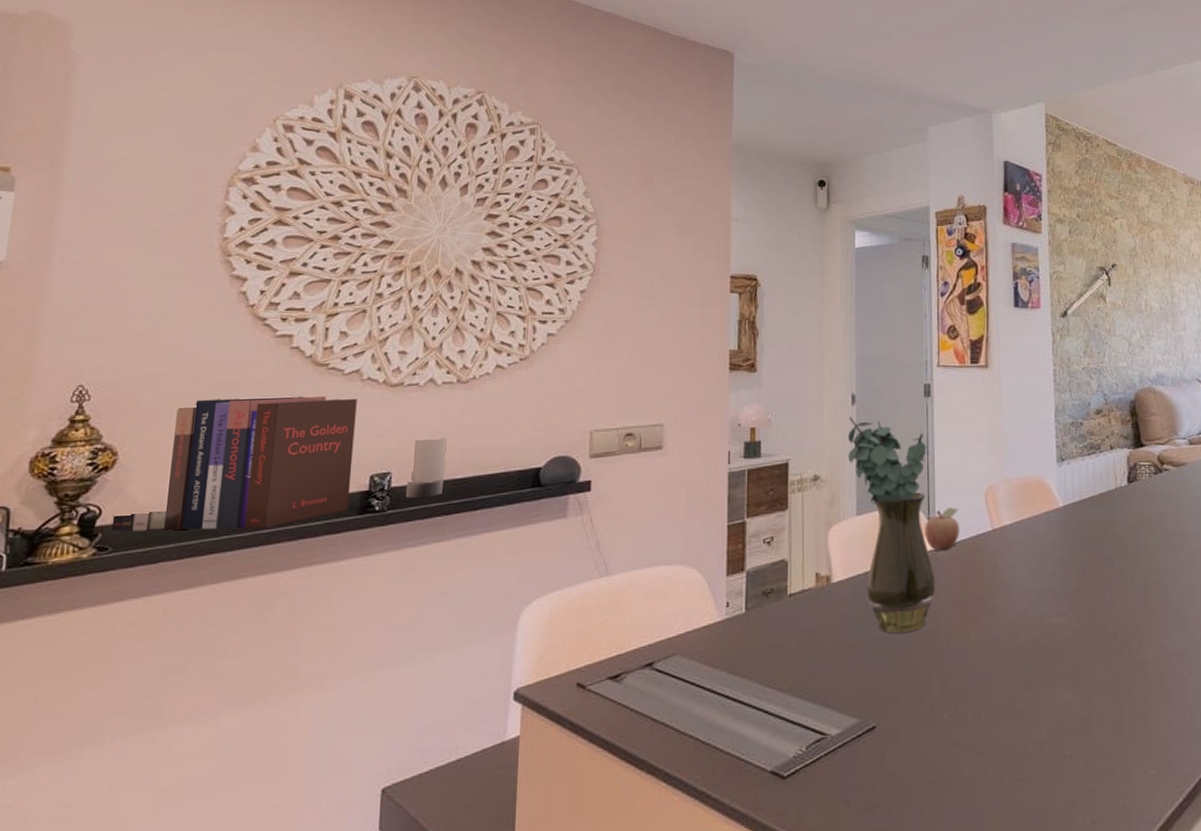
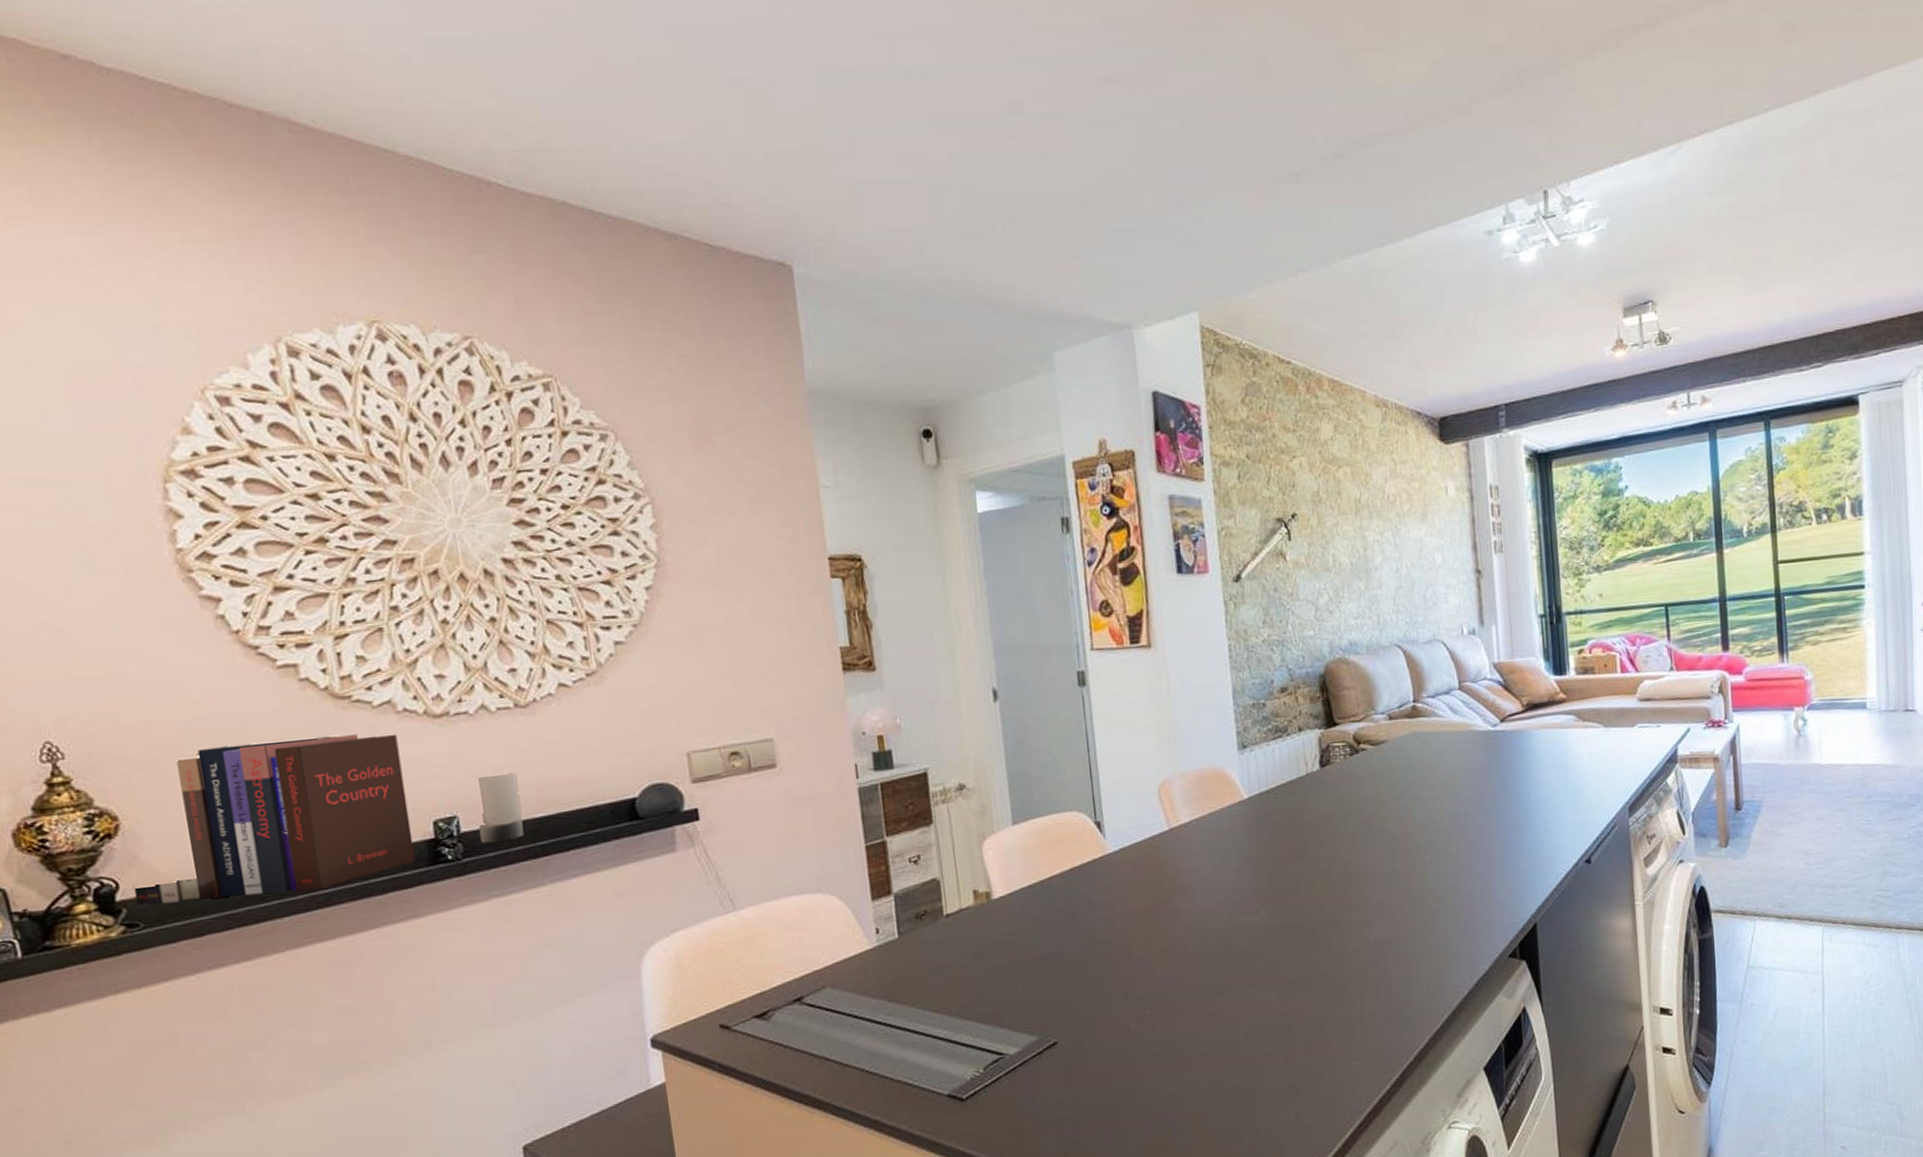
vase: present [847,417,936,633] -> none [992,715,1111,947]
fruit: present [925,507,960,552] -> none [1092,808,1133,858]

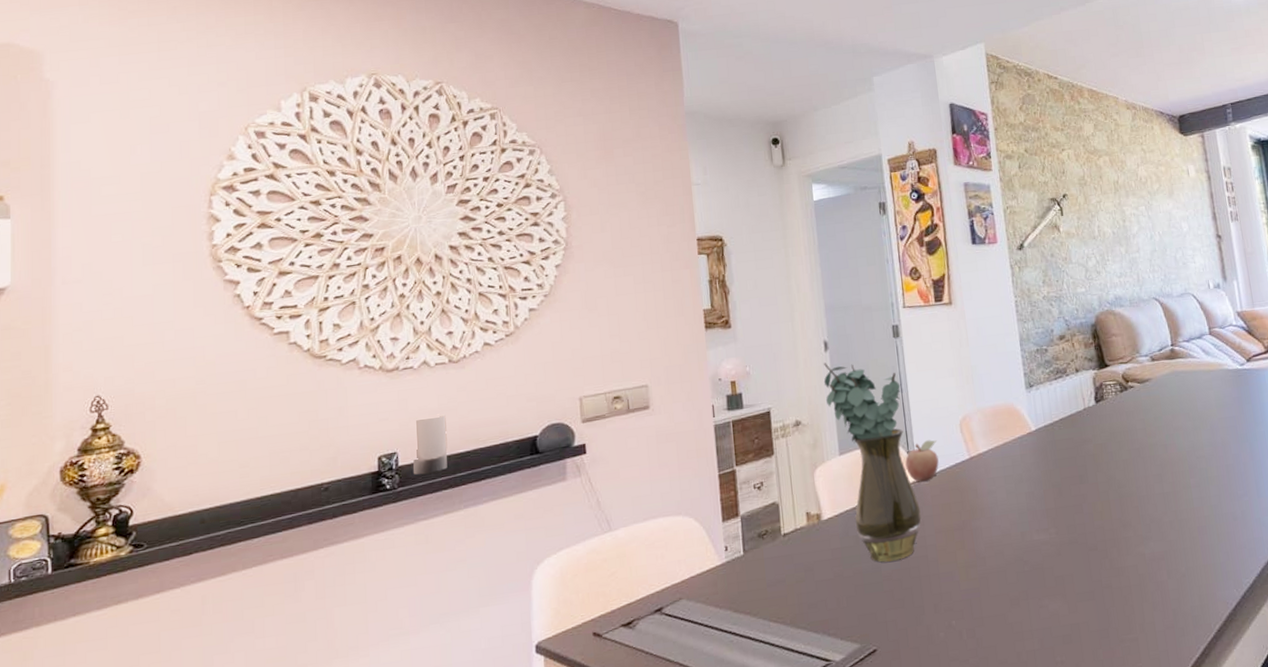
books: present [133,734,416,906] -> none [143,385,362,529]
vase: none [992,715,1111,947] -> present [823,363,922,562]
fruit: none [1092,808,1133,858] -> present [905,440,939,483]

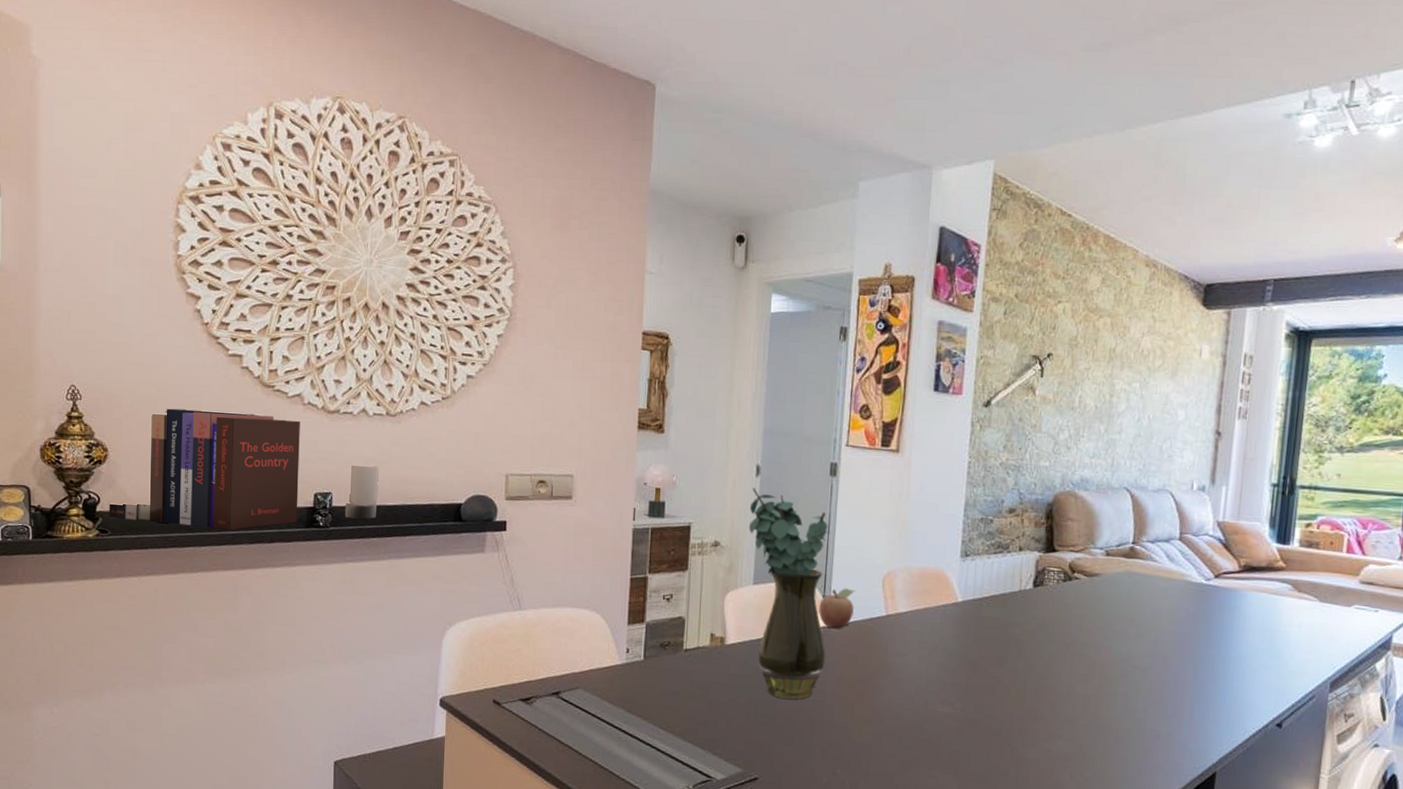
books: none [143,385,362,529] -> present [109,408,300,530]

